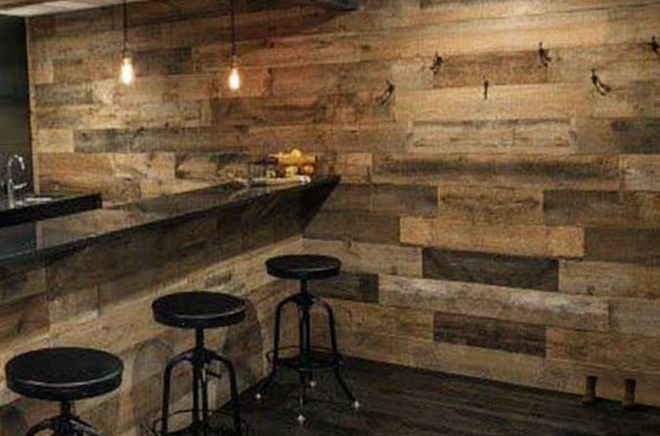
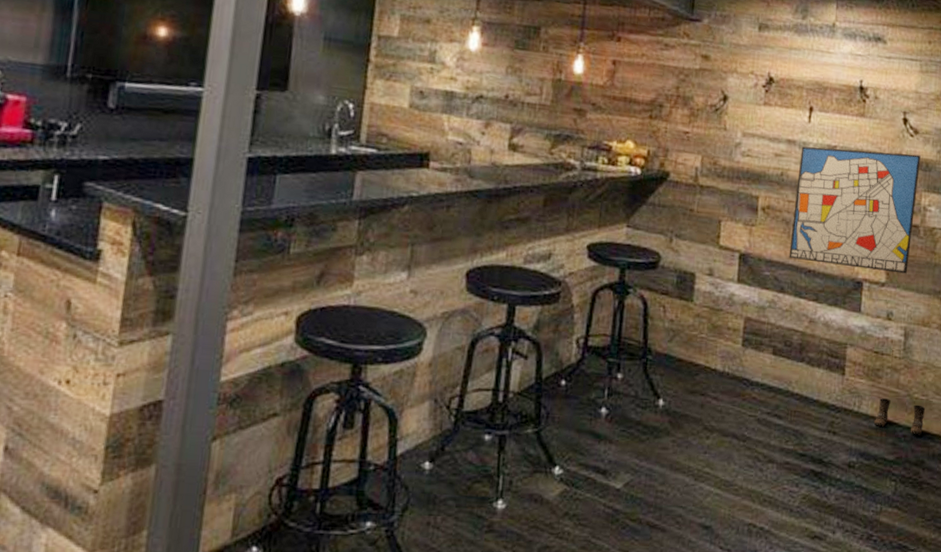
wall art: none [475,114,615,246] -> present [789,146,921,274]

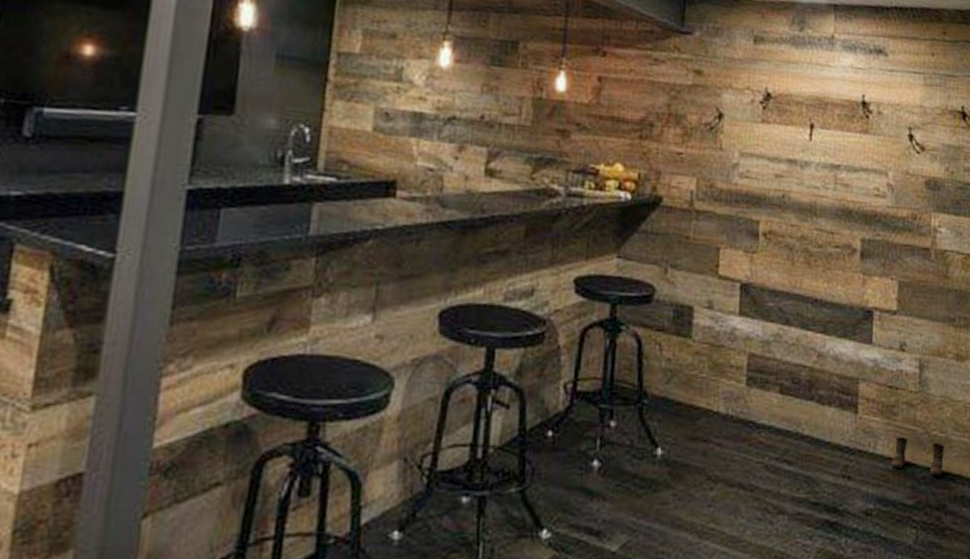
wall art: present [789,146,921,274] -> none [793,166,928,301]

